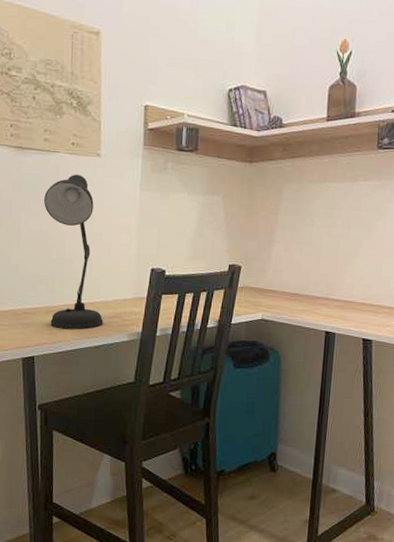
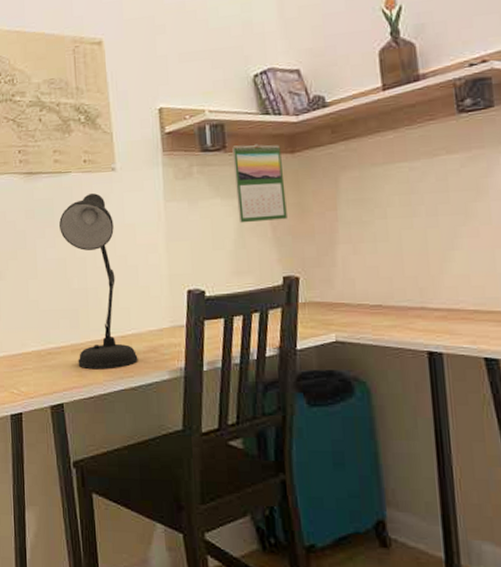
calendar: none [200,149,242,218] -> present [232,144,287,223]

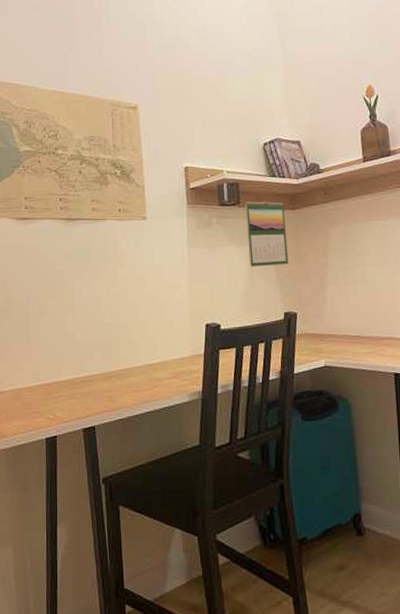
desk lamp: present [59,193,138,368] -> none [95,239,162,394]

